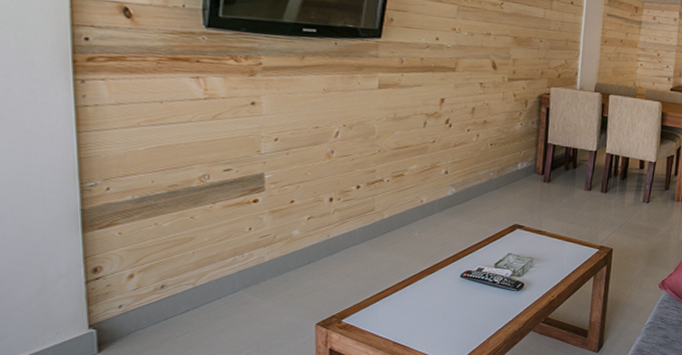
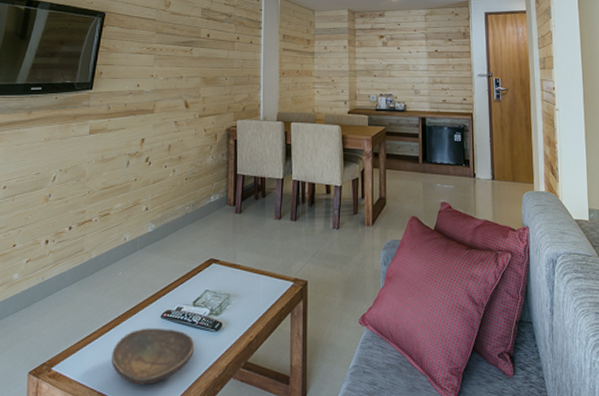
decorative bowl: none [407,286,496,336] -> present [112,328,195,385]

